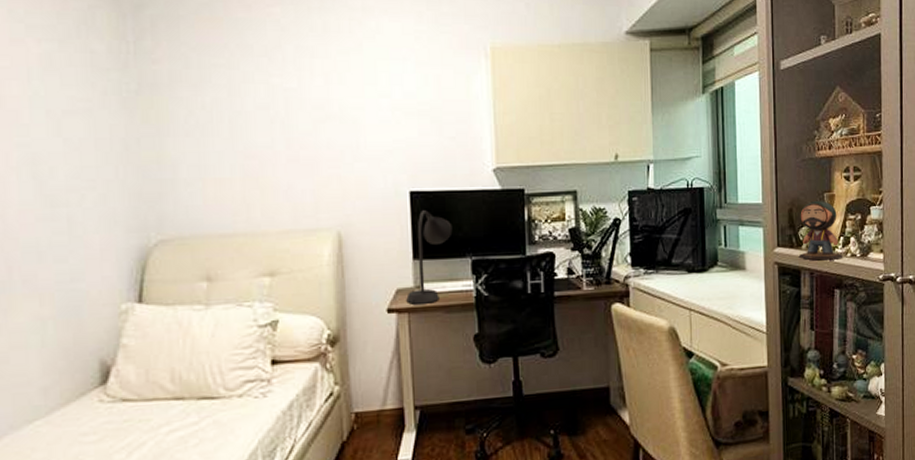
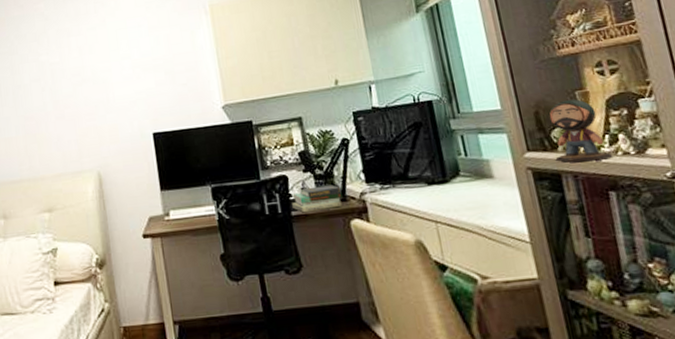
desk lamp: present [406,210,453,304] -> none [158,148,192,230]
books: none [556,266,607,294] -> present [292,184,343,213]

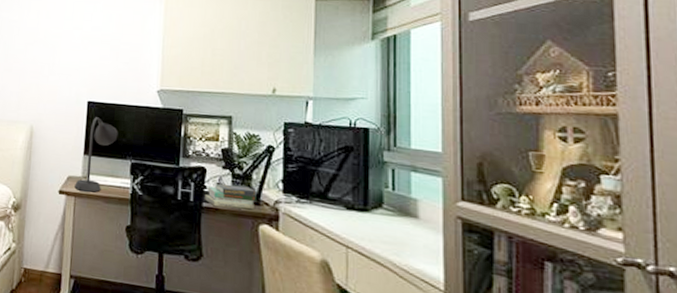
desk lamp: none [158,148,192,230] -> present [74,117,118,193]
figurine: present [549,99,614,163] -> none [491,158,558,229]

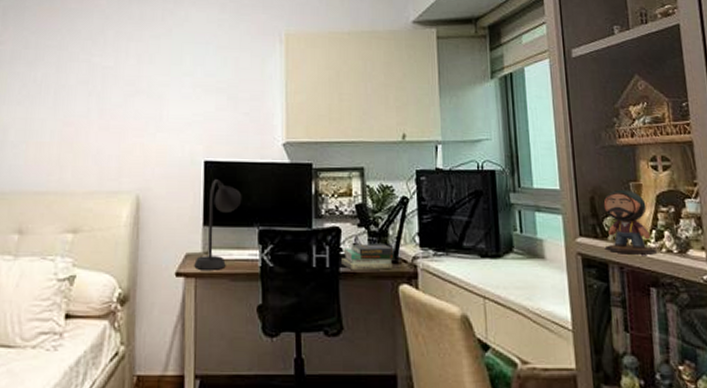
figurine: none [491,158,558,229] -> present [603,189,658,255]

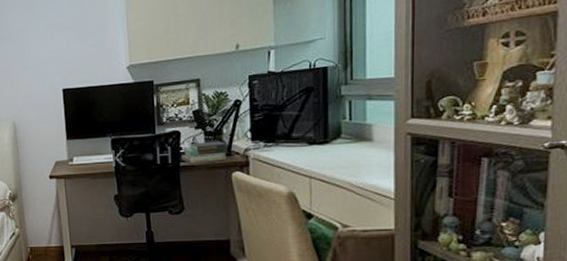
desk lamp: present [194,179,242,270] -> none [63,102,96,173]
figurine: present [603,189,658,255] -> none [437,69,496,130]

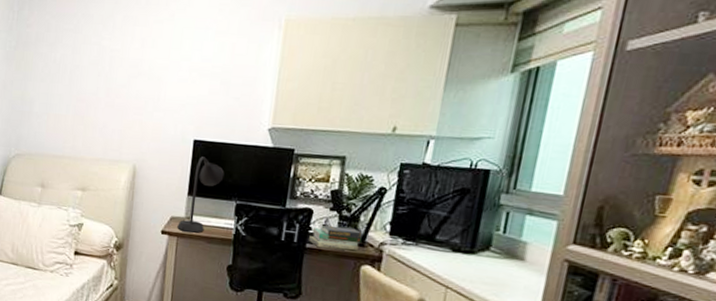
desk lamp: none [63,102,96,173] -> present [177,156,225,233]

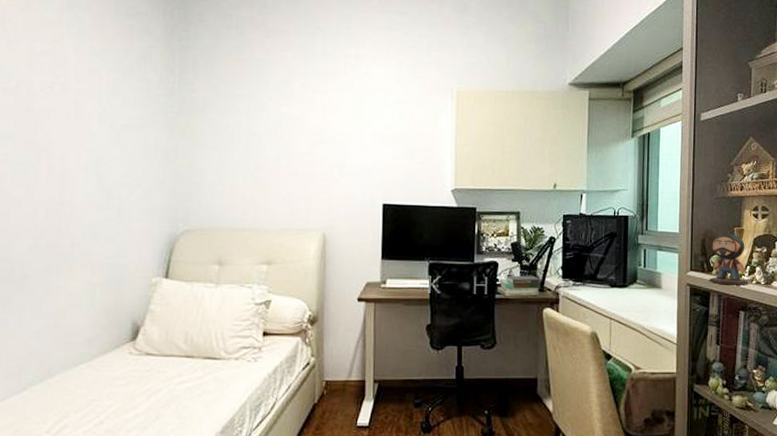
desk lamp: present [177,156,225,233] -> none [374,220,415,296]
figurine: none [599,201,670,272] -> present [708,233,749,286]

